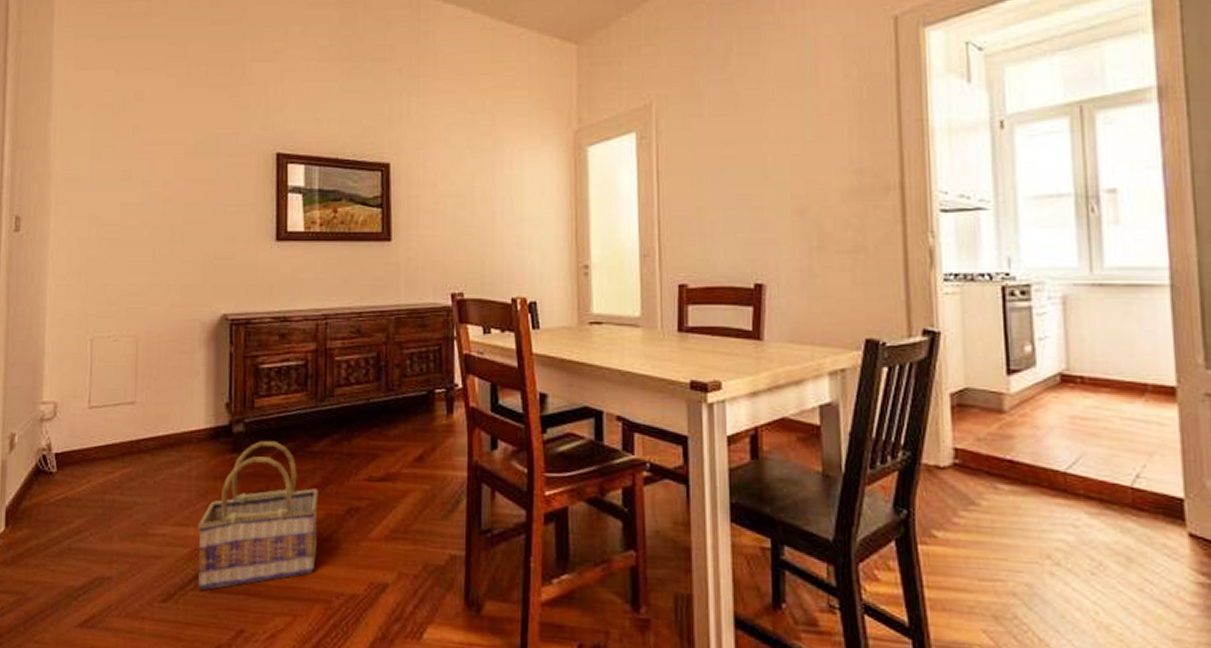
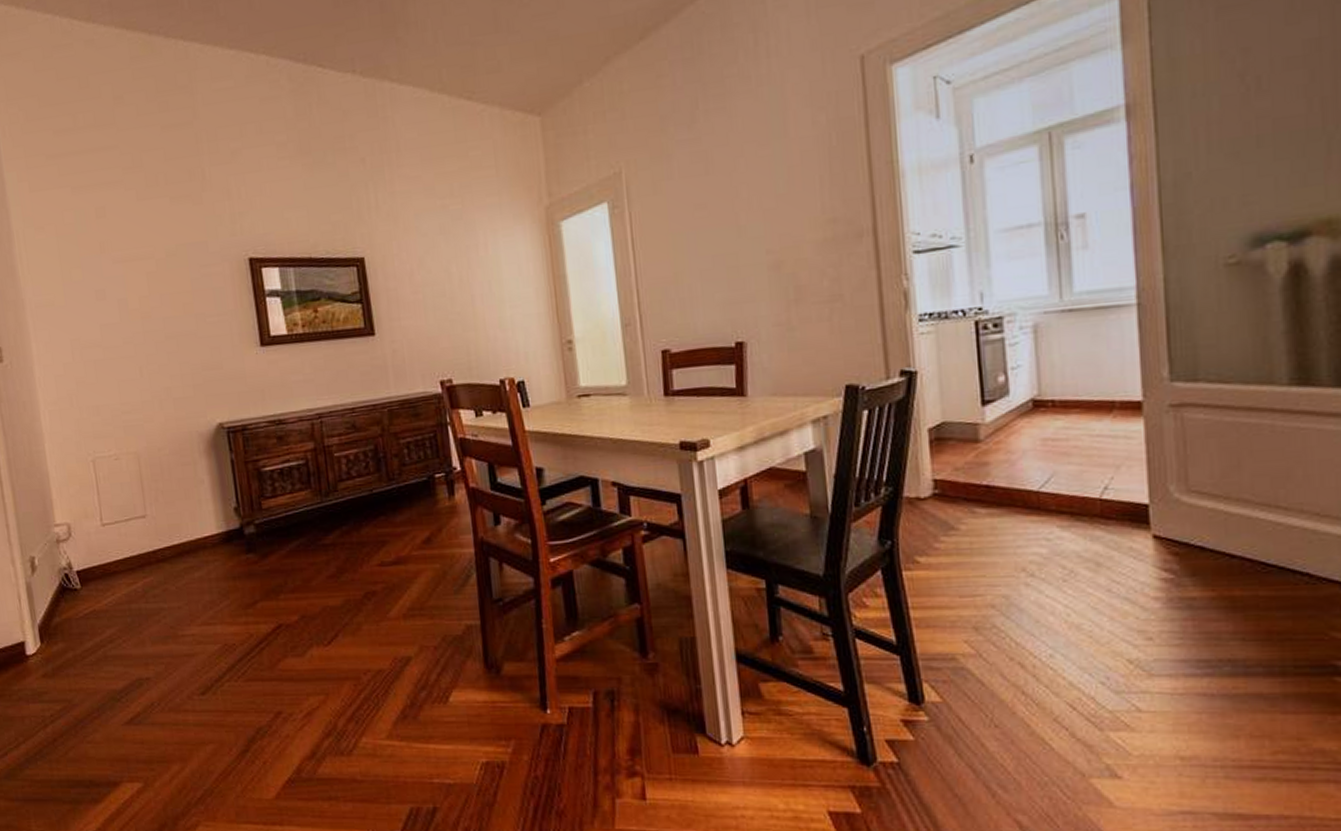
basket: present [197,440,319,591] -> none [223,538,340,681]

